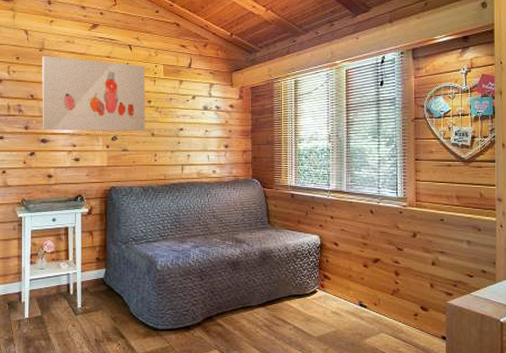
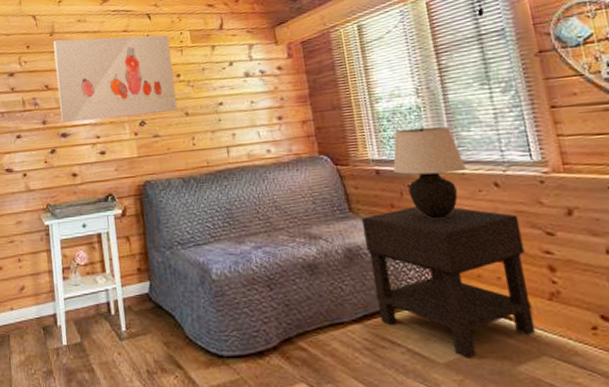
nightstand: none [275,223,382,334] -> present [361,205,536,359]
table lamp: none [303,165,354,234] -> present [392,126,466,219]

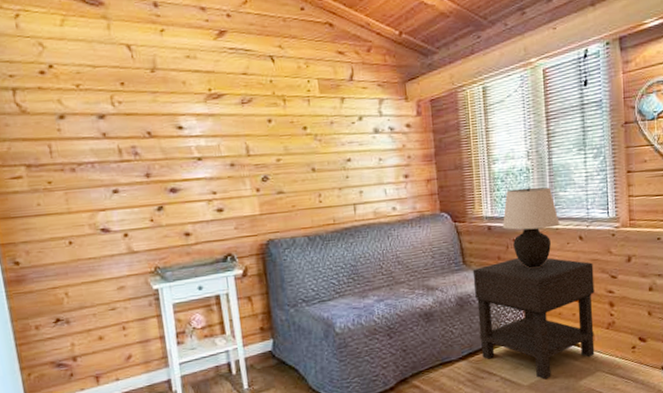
wall art: present [53,34,178,122] -> none [155,78,304,176]

